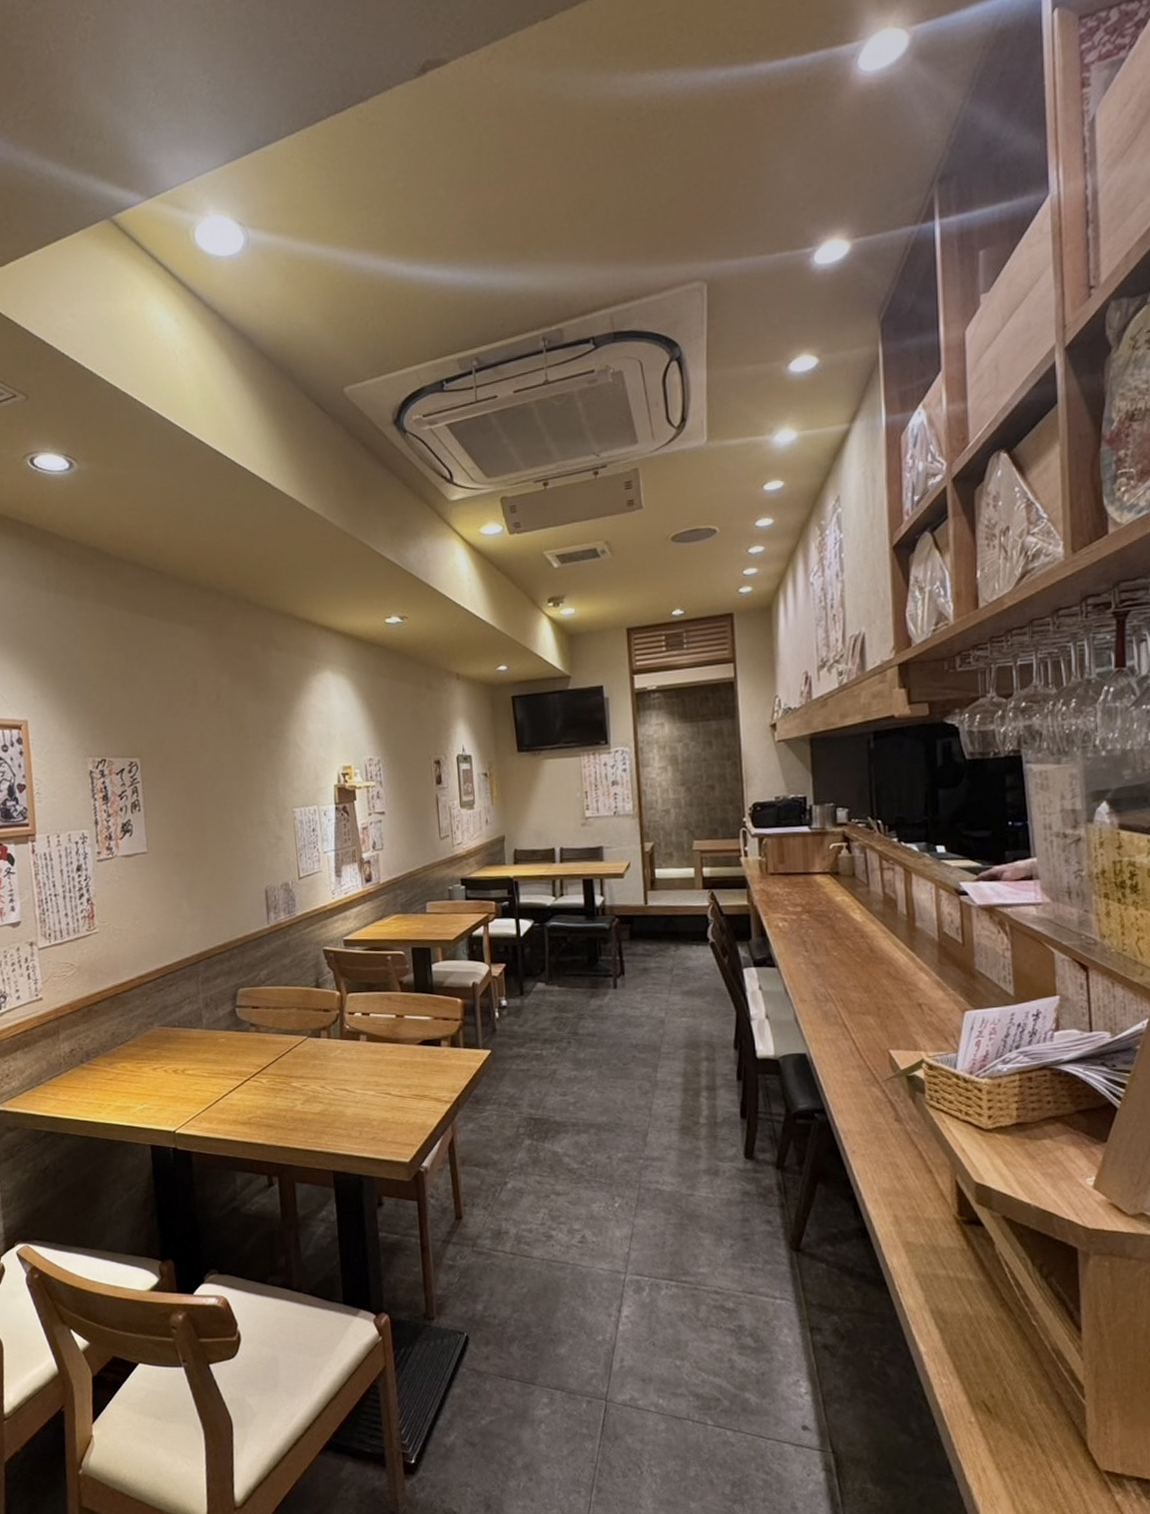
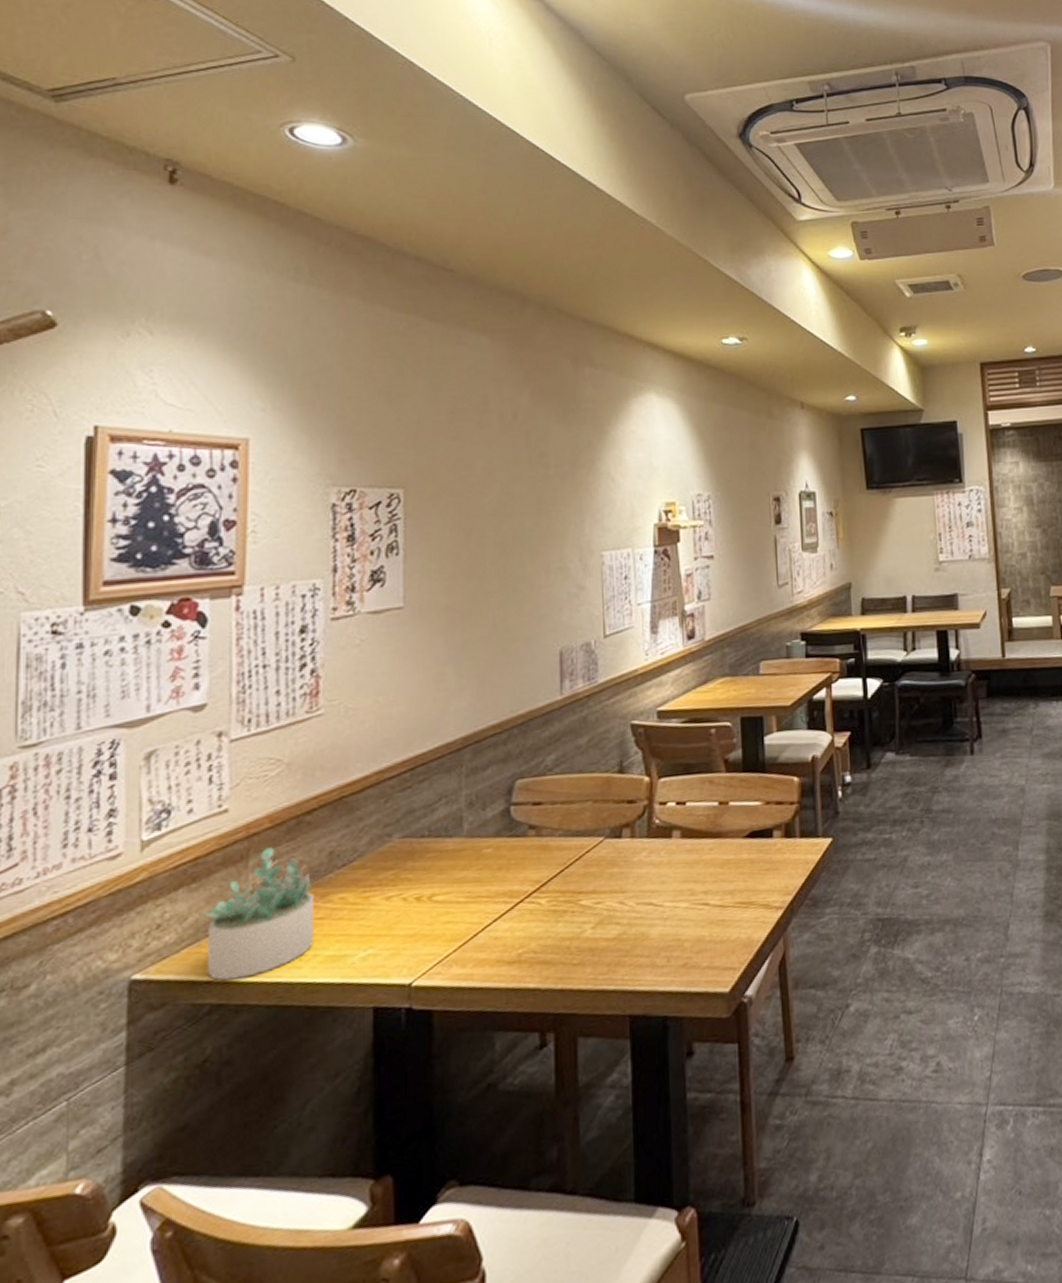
succulent plant: none [34,1027,107,1116] -> present [203,847,315,981]

